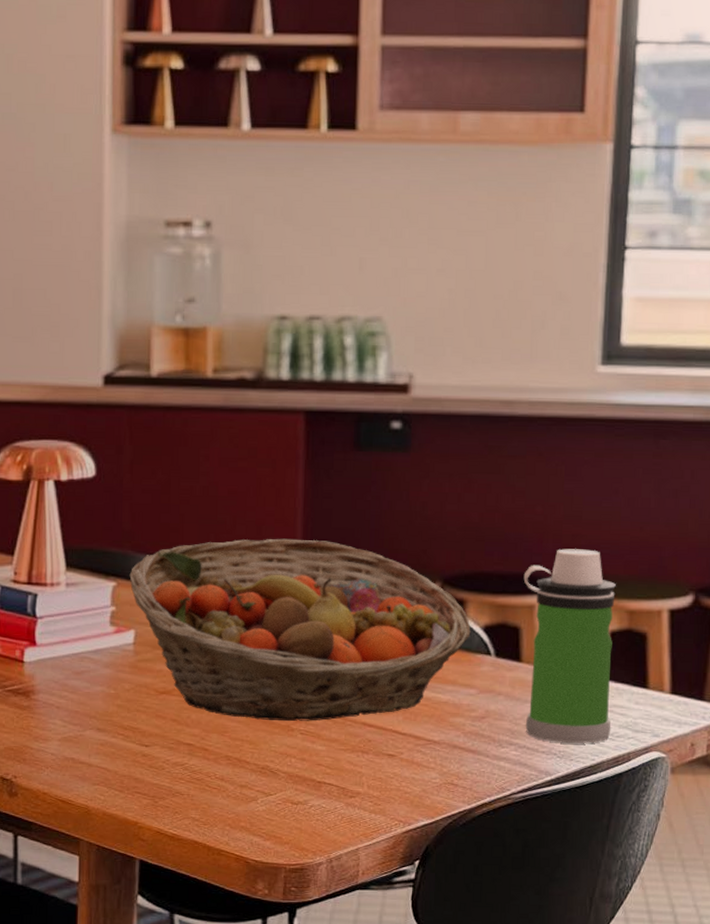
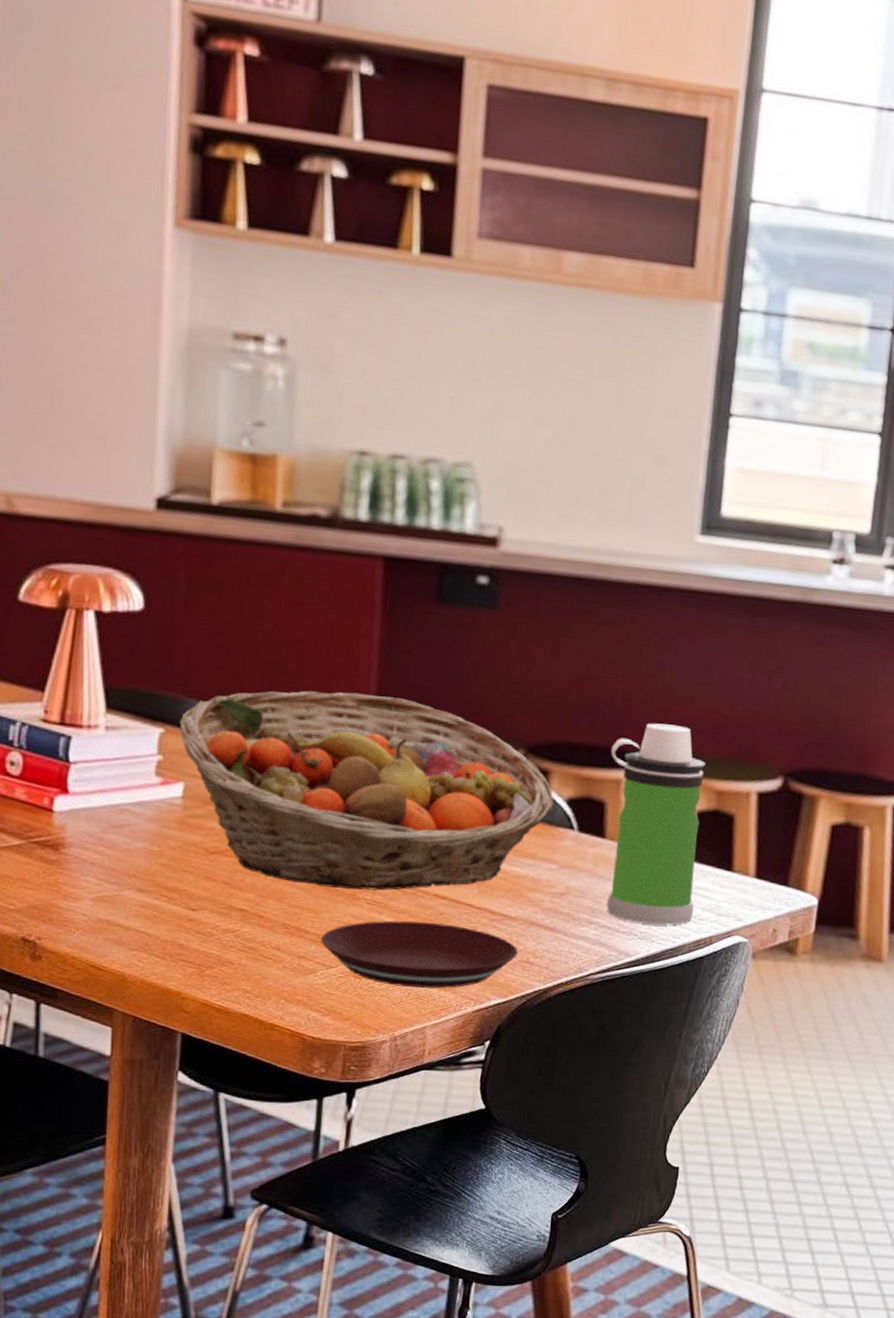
plate: none [260,749,442,812] -> present [321,920,518,989]

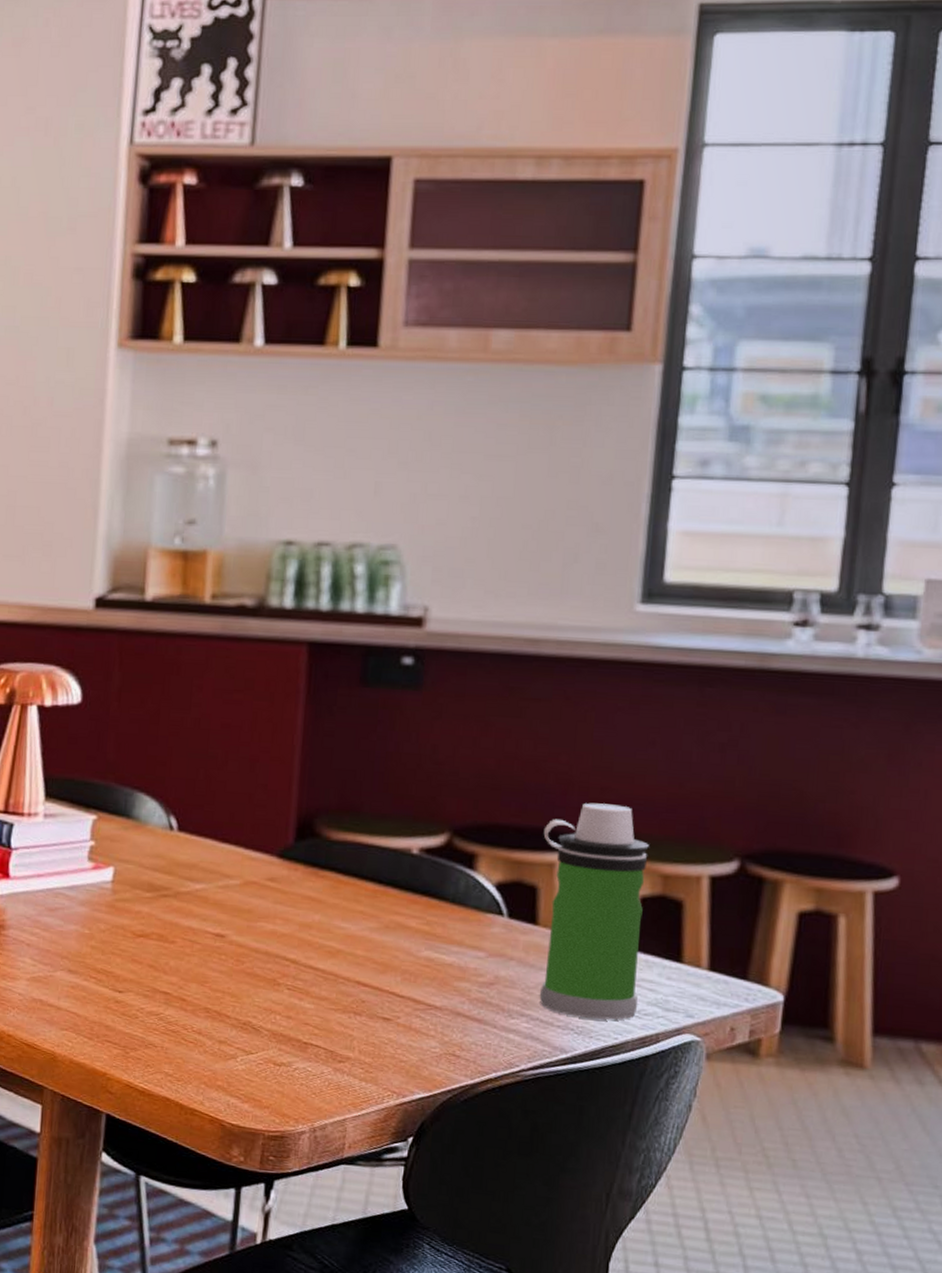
fruit basket: present [179,690,554,891] -> none [111,776,482,977]
plate: present [321,920,518,989] -> none [242,1007,443,1080]

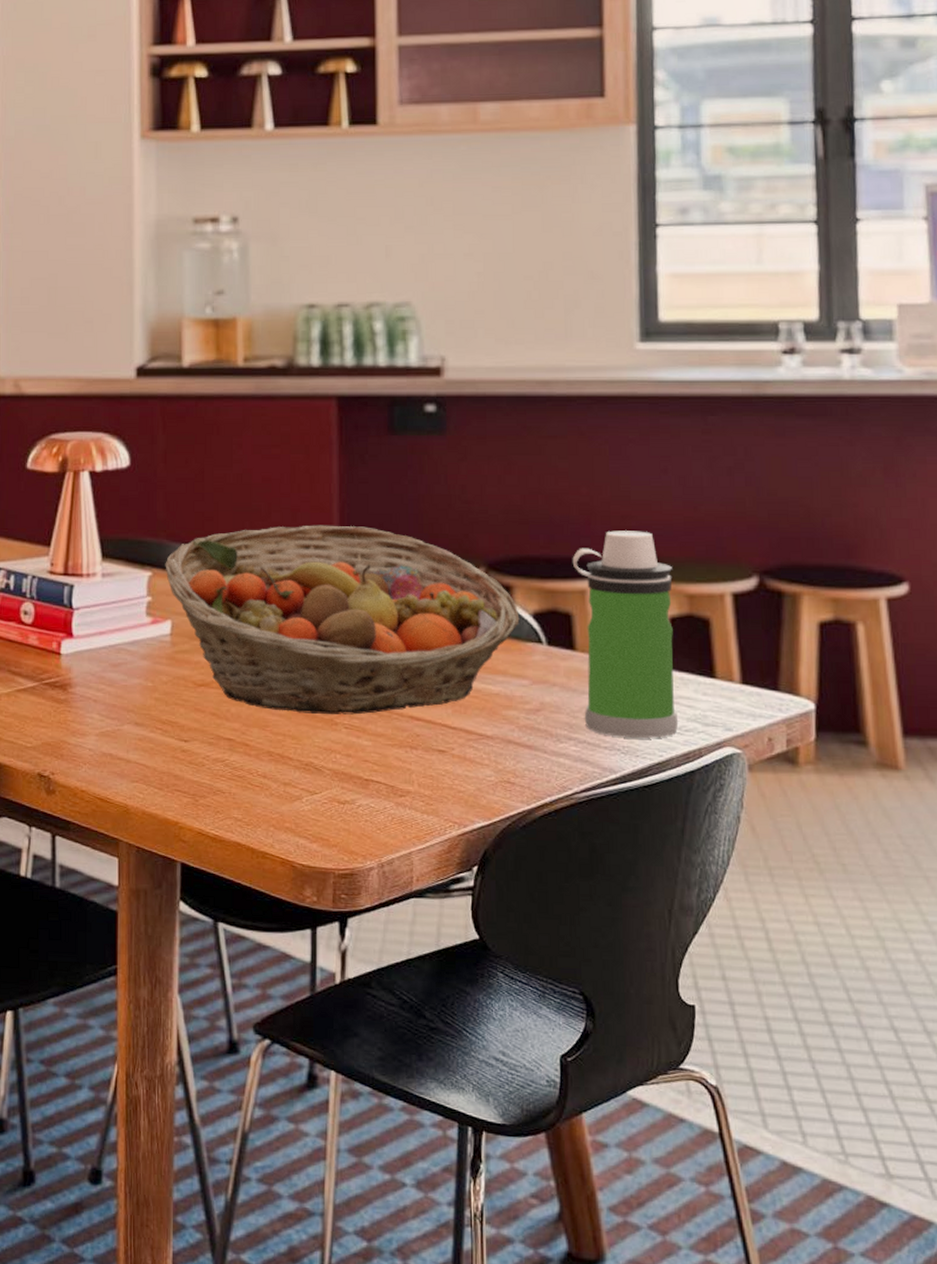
fruit basket: none [111,776,482,977] -> present [165,525,520,715]

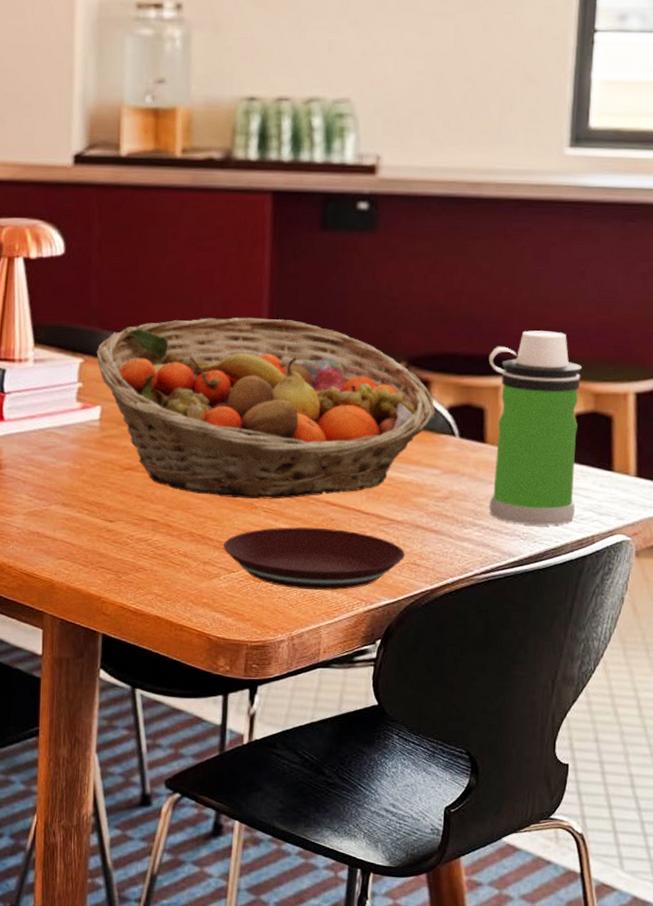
plate: none [304,744,497,812] -> present [223,527,405,591]

